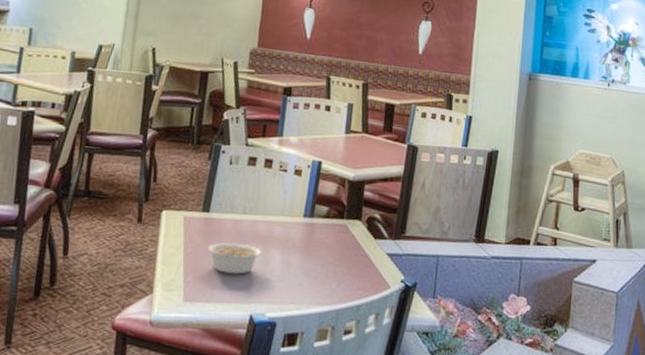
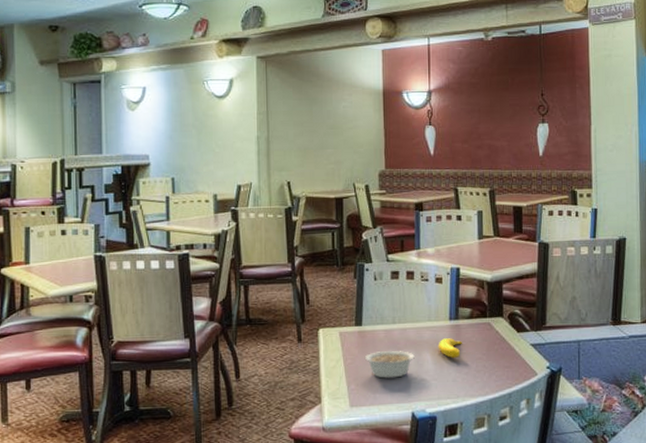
banana: none [287,236,314,260] -> present [438,338,462,359]

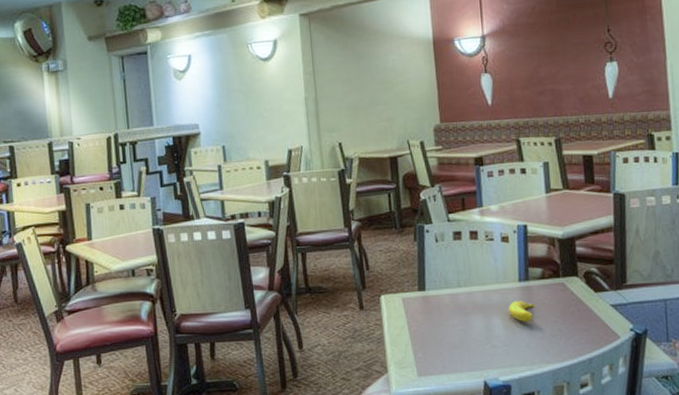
legume: present [364,351,415,379] -> none [430,316,484,346]

